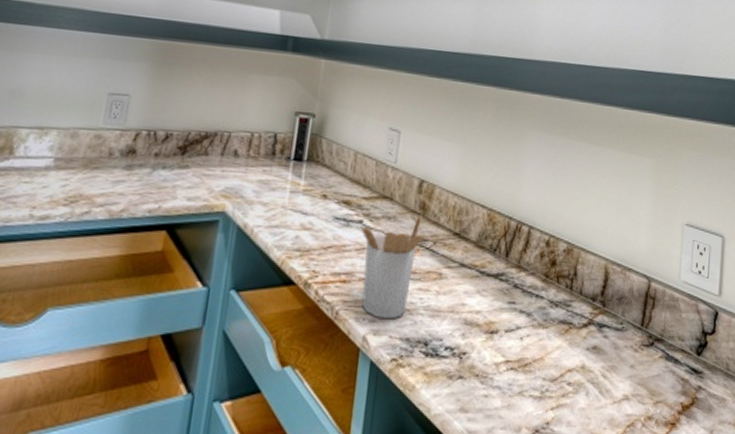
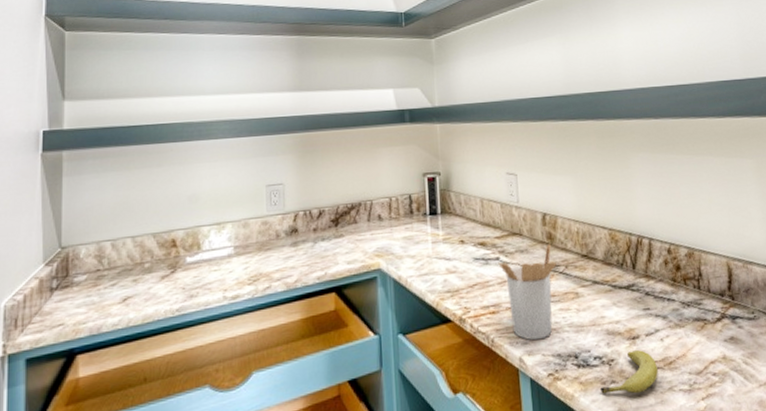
fruit: none [444,346,511,394] -> present [600,350,658,394]

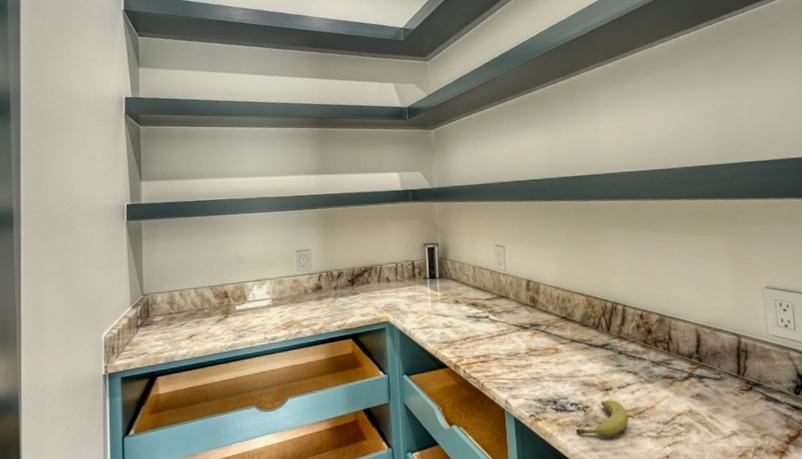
utensil holder: present [498,244,557,341] -> none [487,306,539,387]

